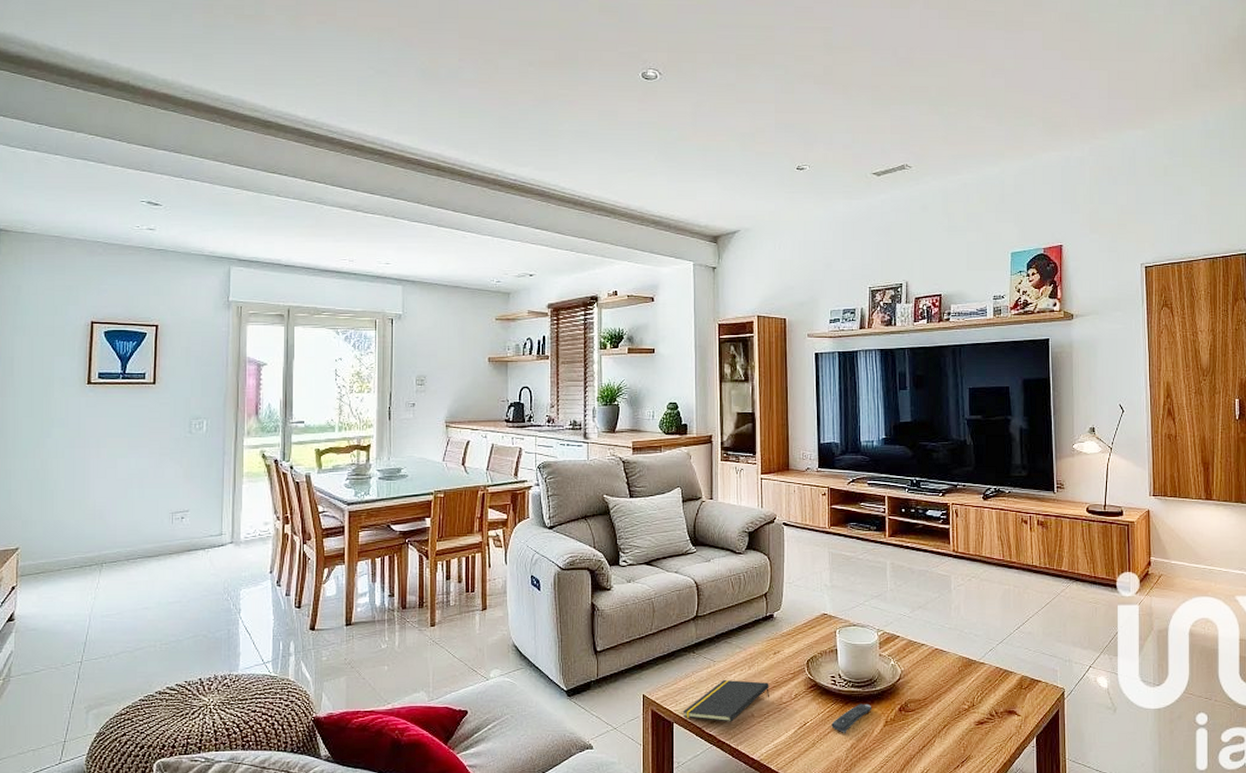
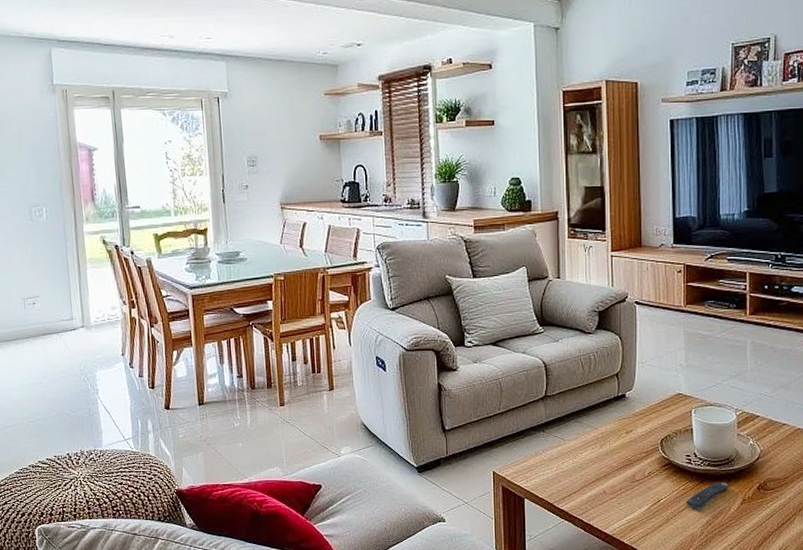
notepad: present [682,680,769,722] -> none [533,458,622,498]

